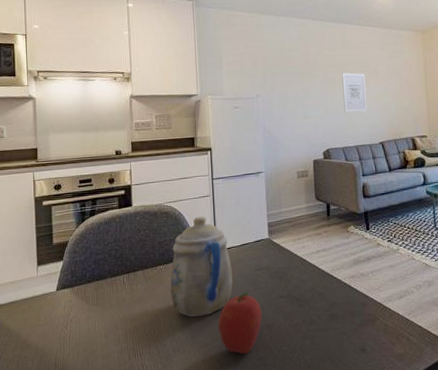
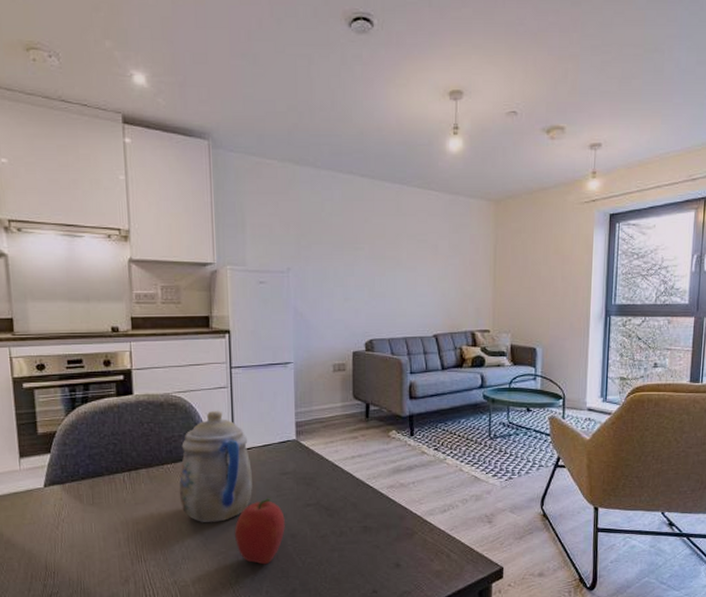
wall art: present [342,72,367,113] -> none [393,247,421,298]

